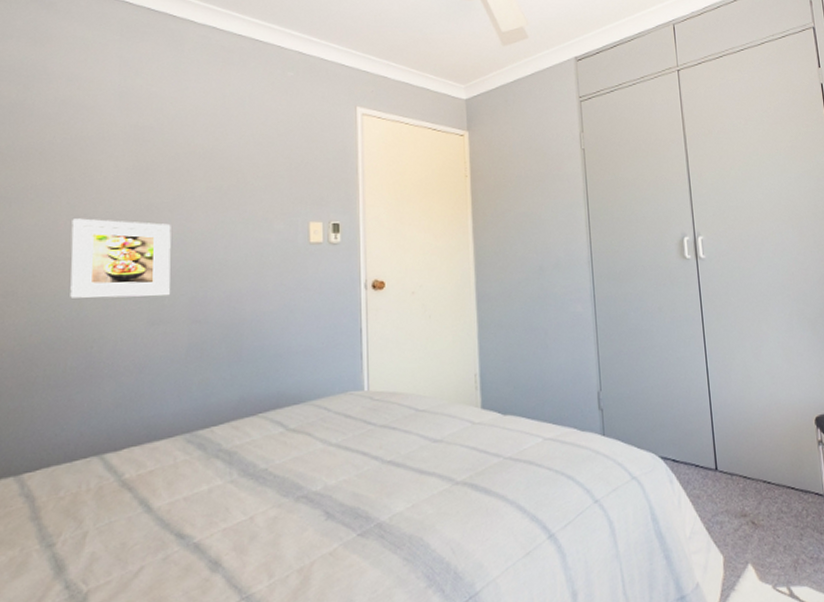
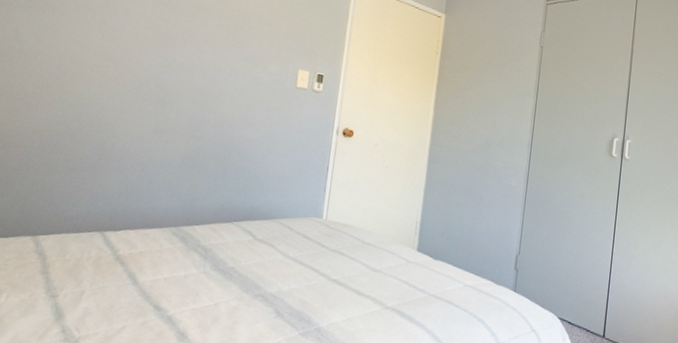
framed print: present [70,218,171,299] -> none [93,33,184,112]

